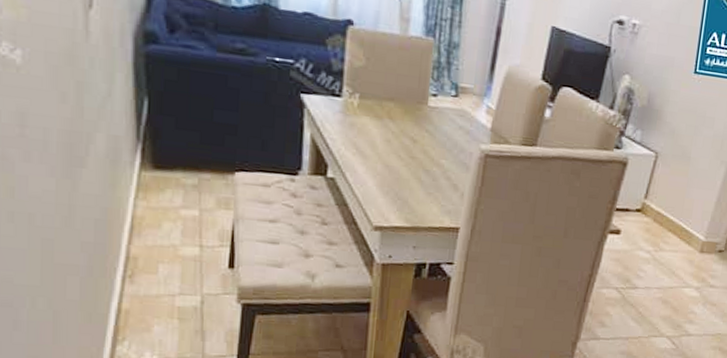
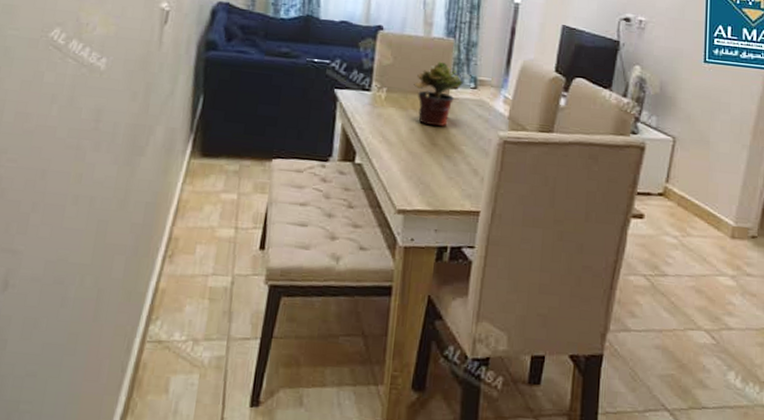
potted plant: none [389,64,443,138] -> present [414,61,463,127]

